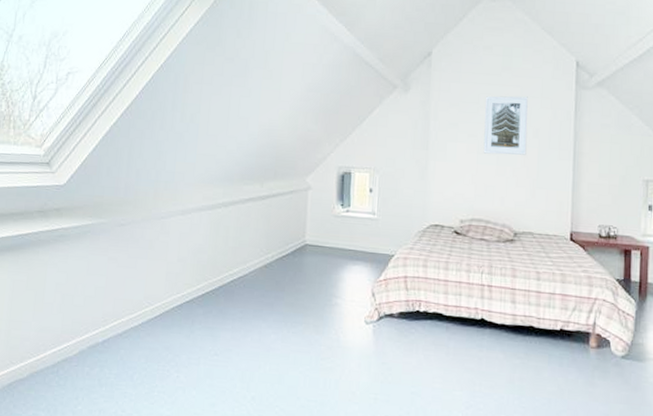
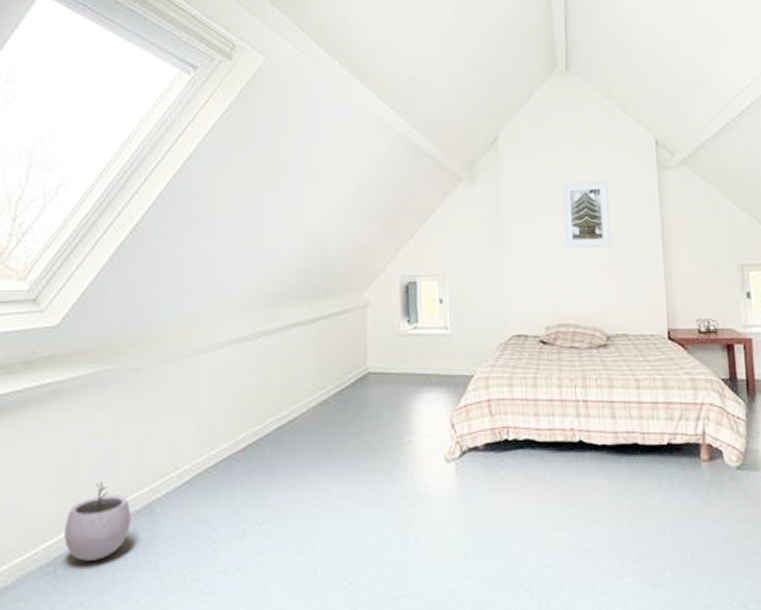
plant pot: none [65,309,115,368] -> present [64,482,132,561]

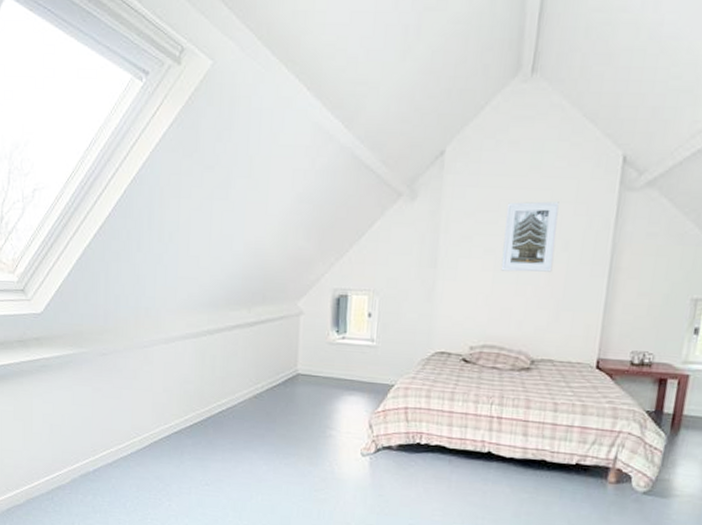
plant pot: present [64,482,132,561] -> none [58,439,105,495]

